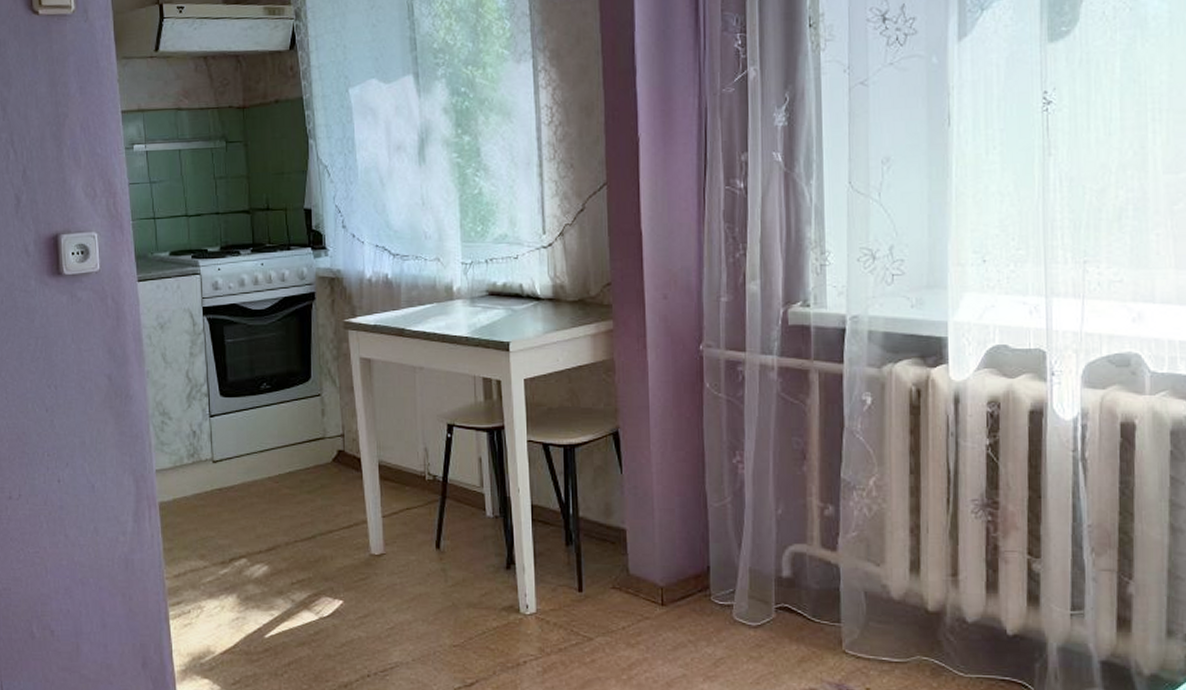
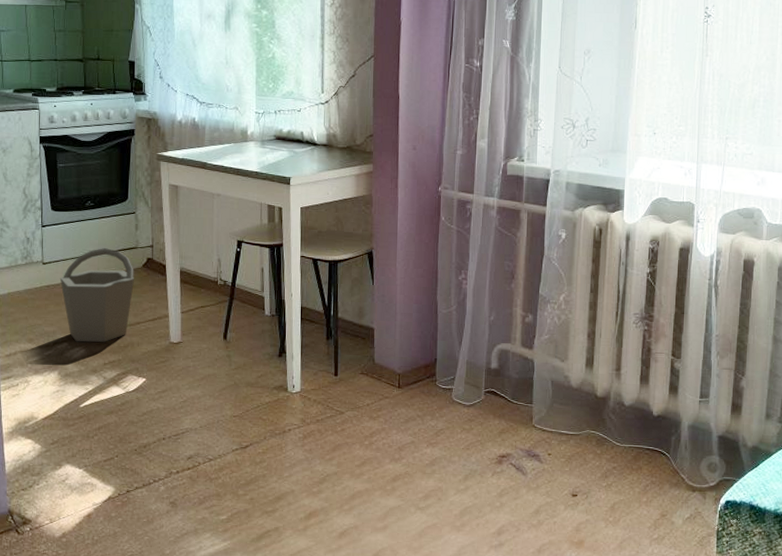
bucket: none [233,440,323,557] -> present [59,248,134,342]

